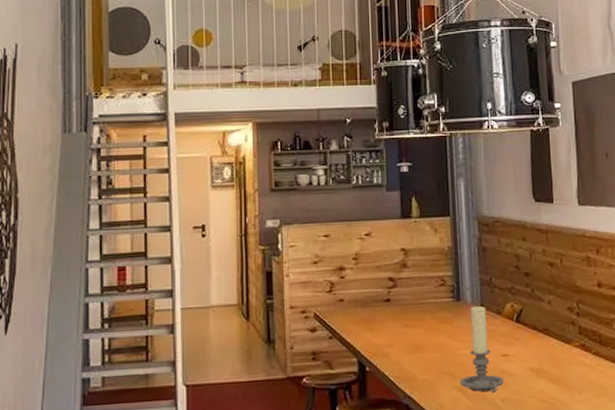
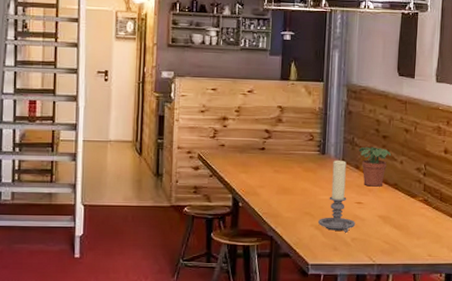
potted plant: none [498,286,537,335] -> present [358,146,392,187]

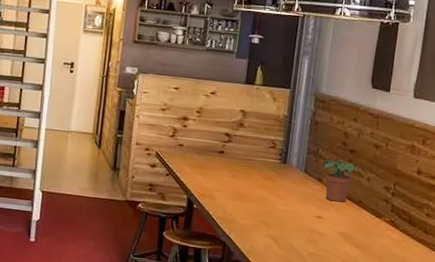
candle holder: present [317,160,356,233] -> none [273,170,314,247]

